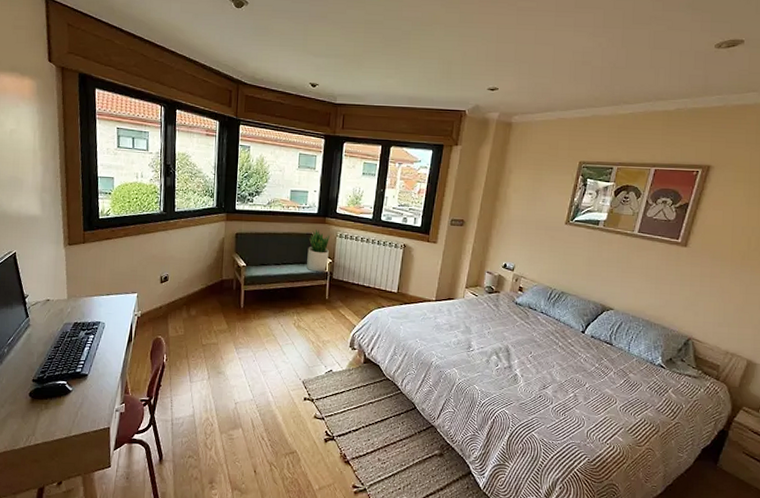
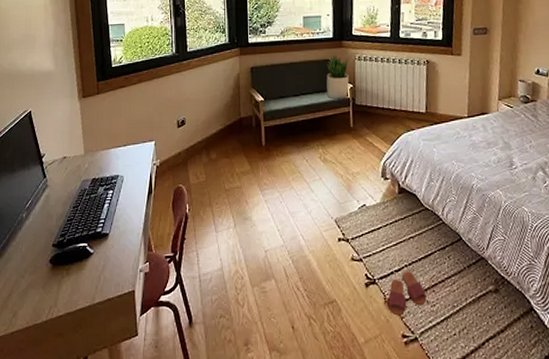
slippers: none [343,432,379,469] -> present [388,271,427,316]

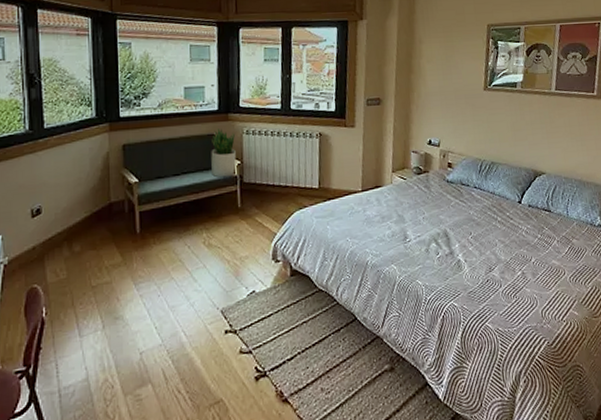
slippers: present [388,271,427,316] -> none [280,358,321,409]

